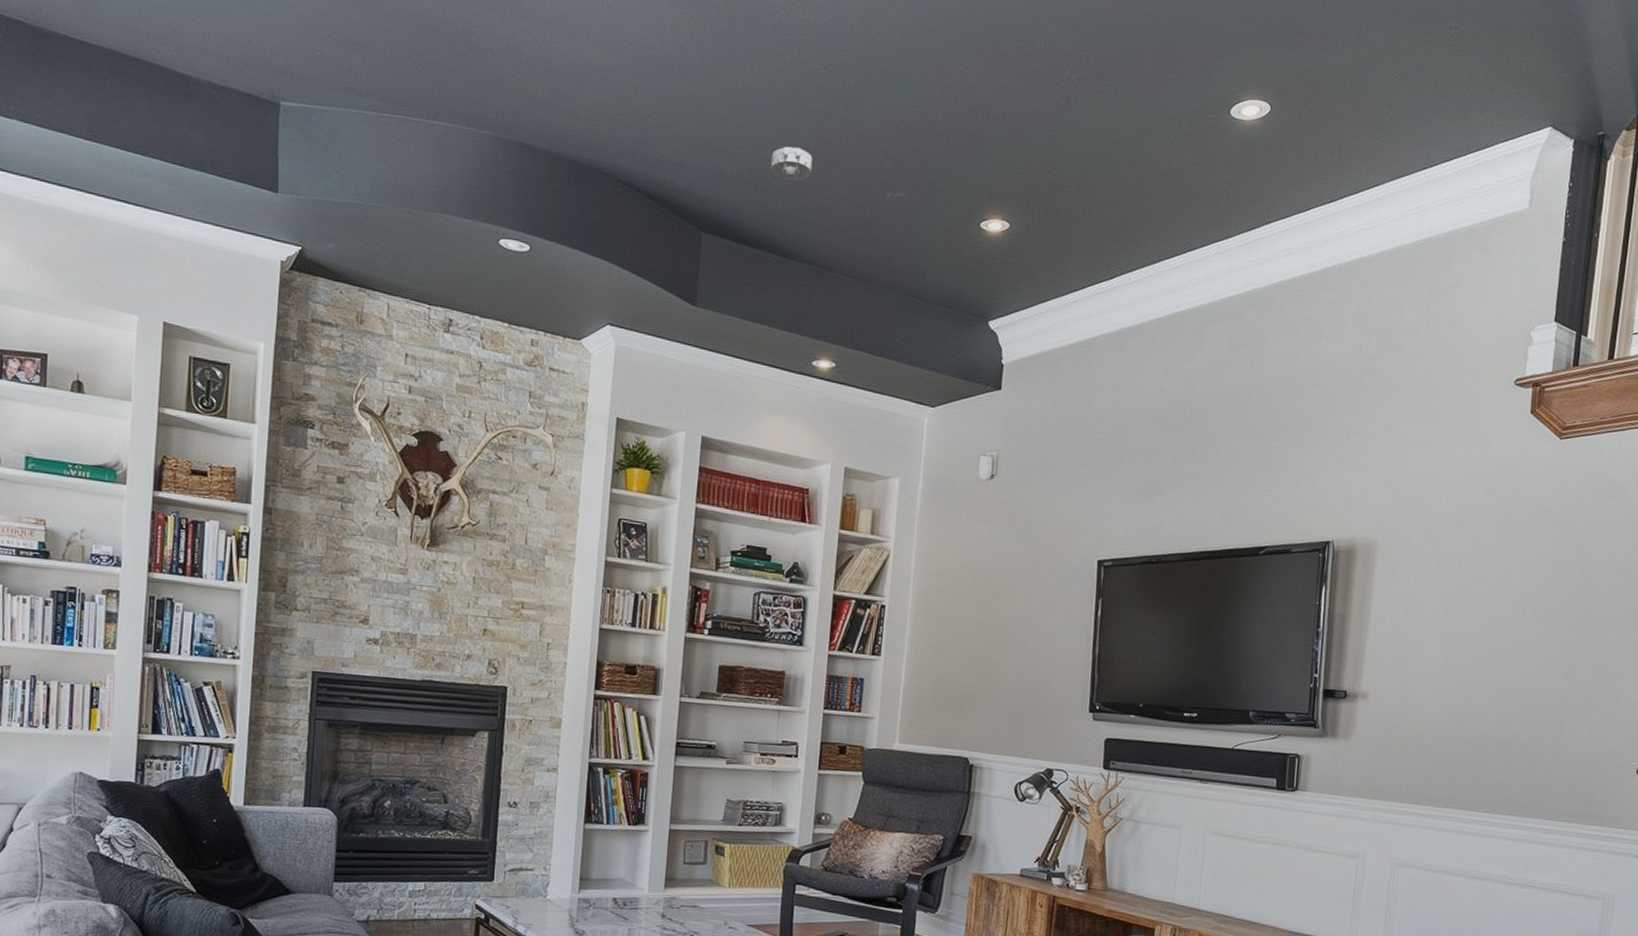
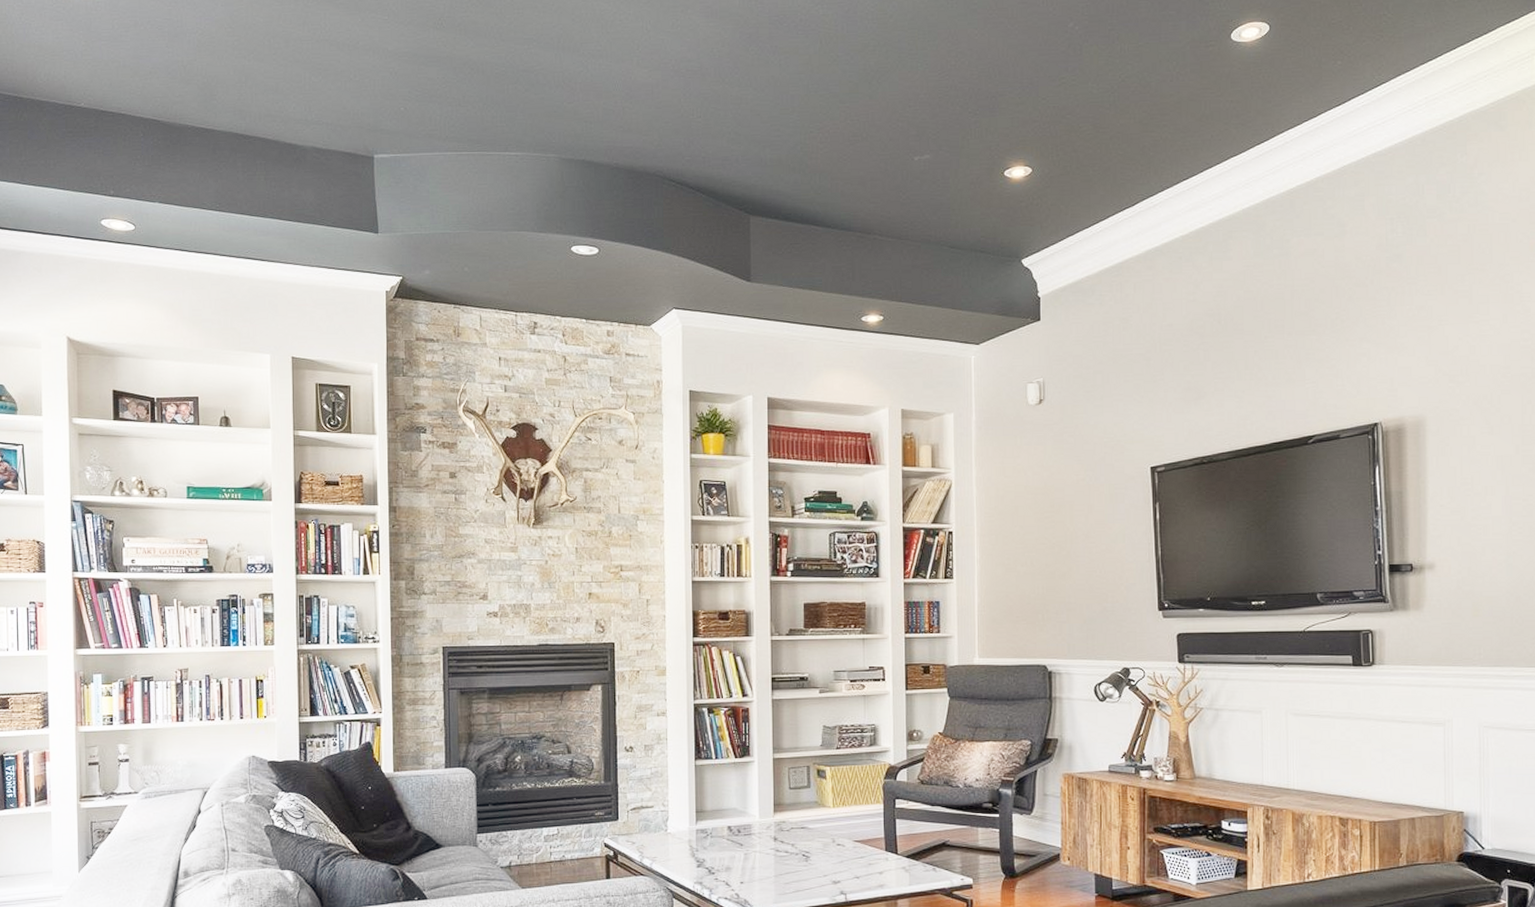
smoke detector: present [770,146,813,181] -> none [805,128,844,158]

